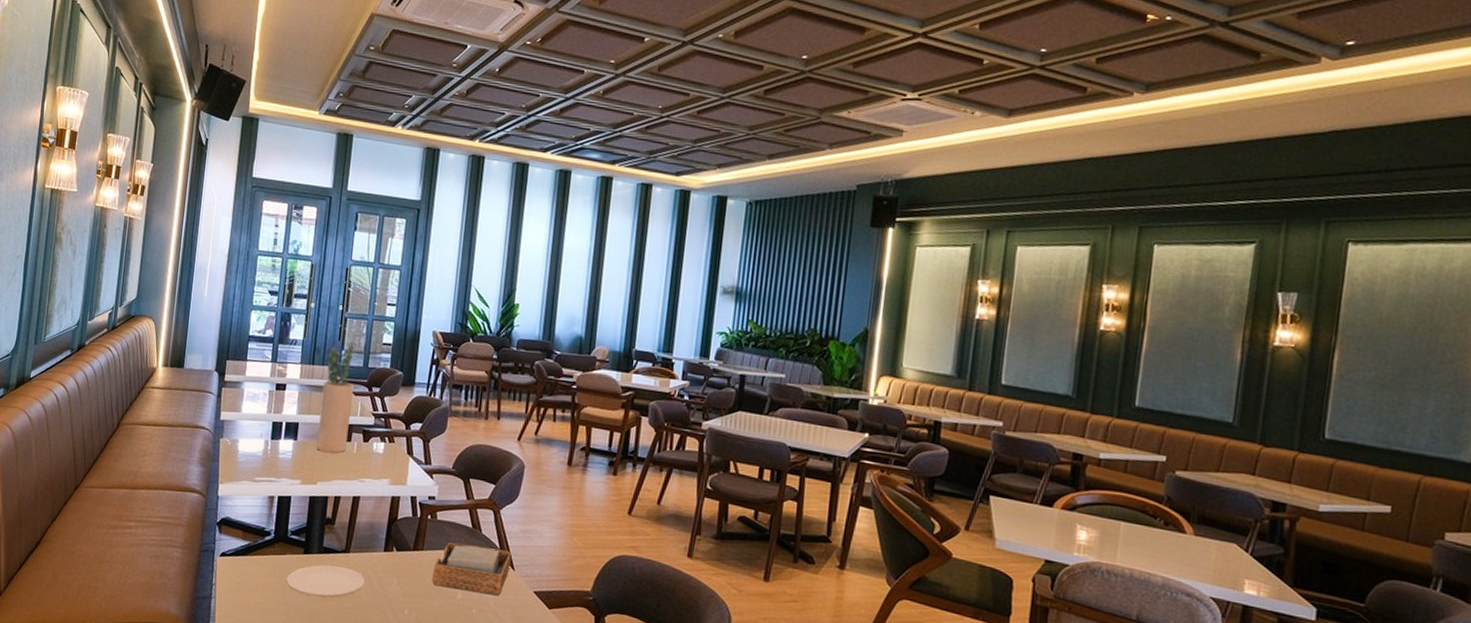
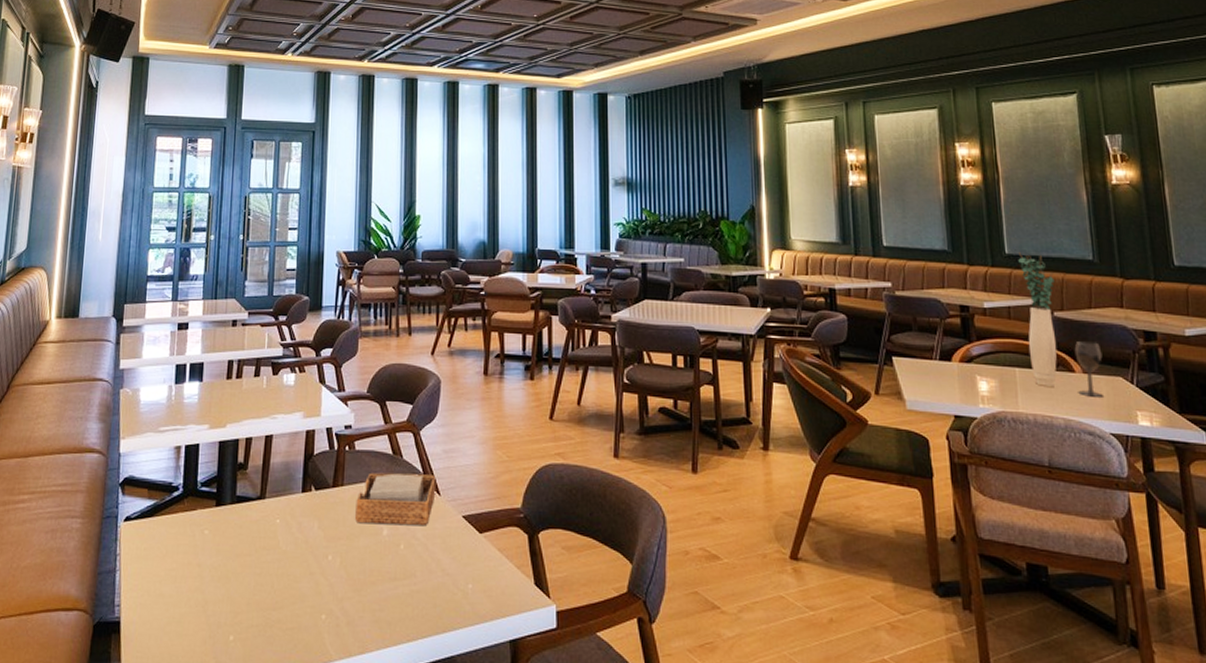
plate: present [286,564,366,598] -> none [198,514,284,554]
vase: present [316,337,357,454] -> none [224,266,260,392]
vase: none [1138,406,1184,546] -> present [1018,252,1058,388]
wine glass: none [1184,502,1220,561] -> present [1074,340,1103,397]

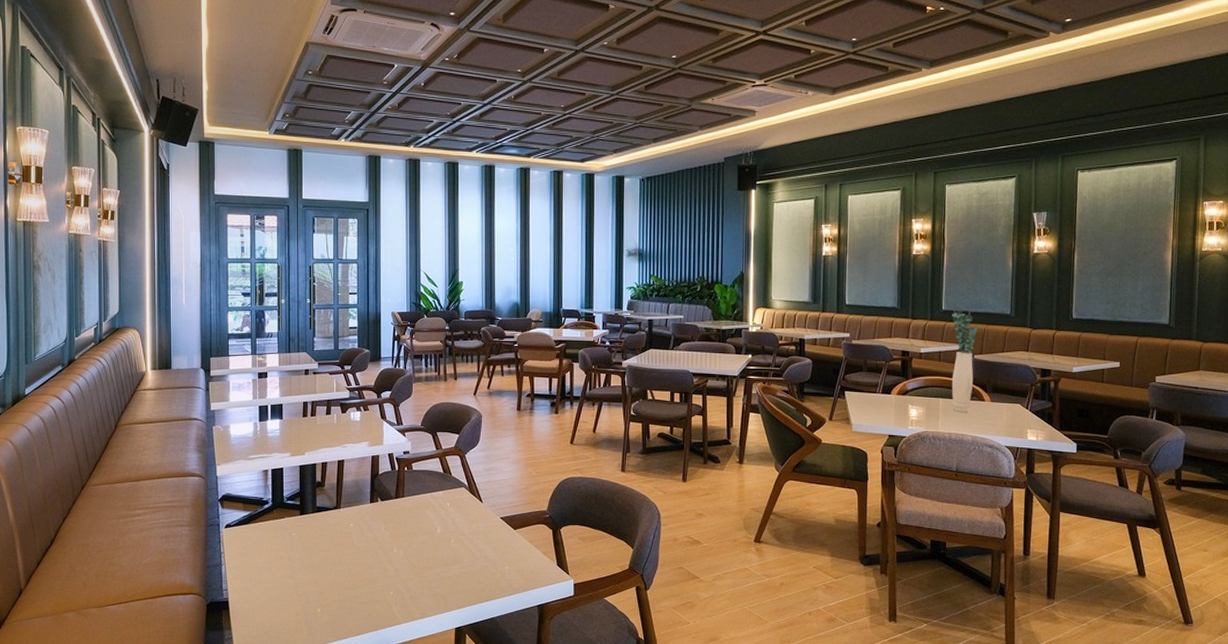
napkin holder: present [355,472,436,526] -> none [415,487,479,526]
wine glass: present [1074,340,1103,397] -> none [985,377,1007,419]

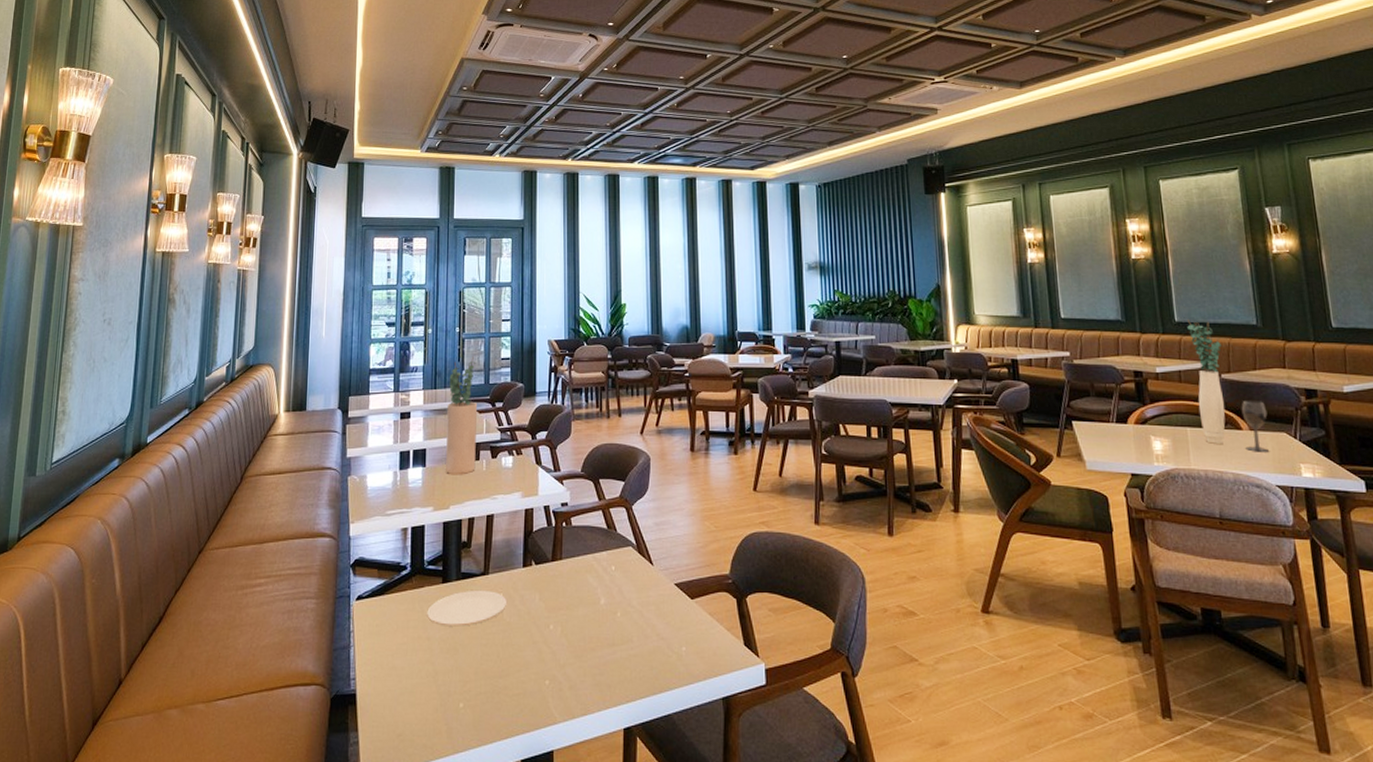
plate: none [287,520,357,550] -> present [427,589,508,627]
vase: none [301,325,328,427] -> present [446,356,478,475]
wine glass: none [985,377,1007,419] -> present [1241,400,1269,452]

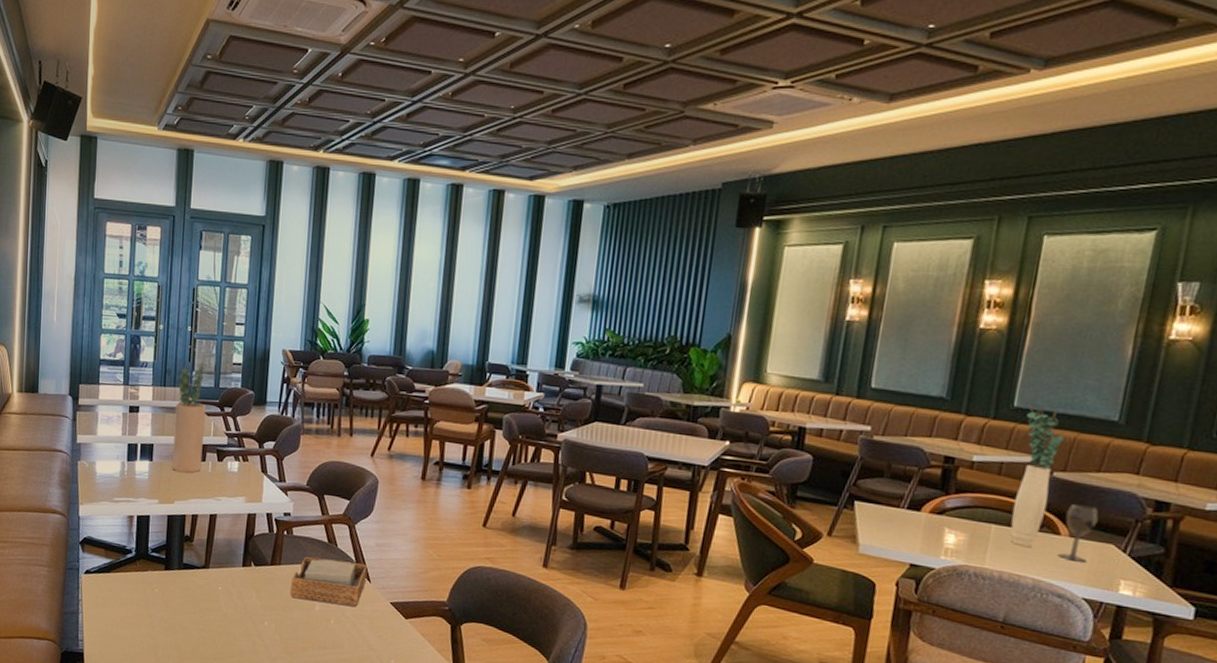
plate: present [427,589,508,627] -> none [149,580,226,611]
napkin holder: none [574,546,649,595] -> present [290,556,368,607]

